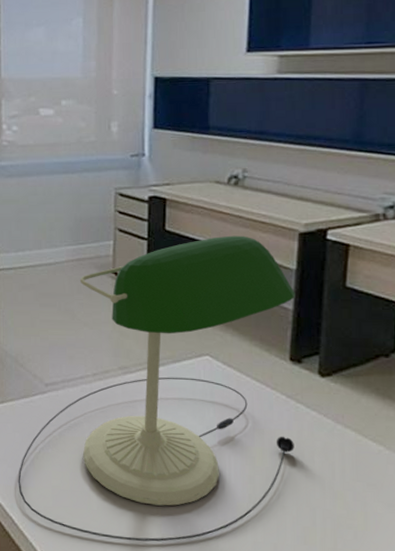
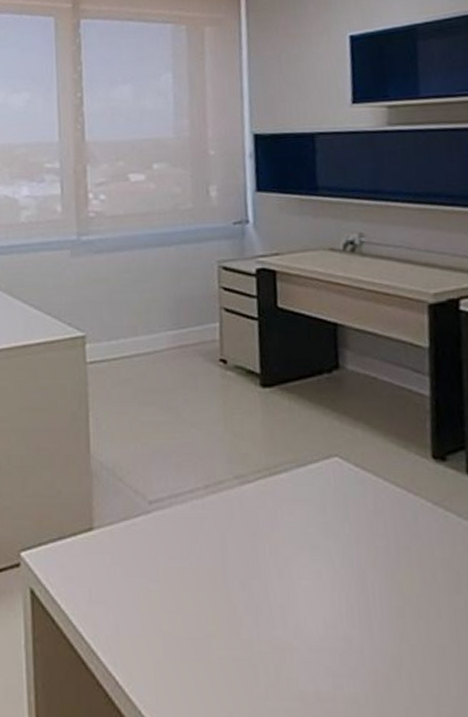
desk lamp: present [18,235,295,542] -> none [121,310,448,702]

